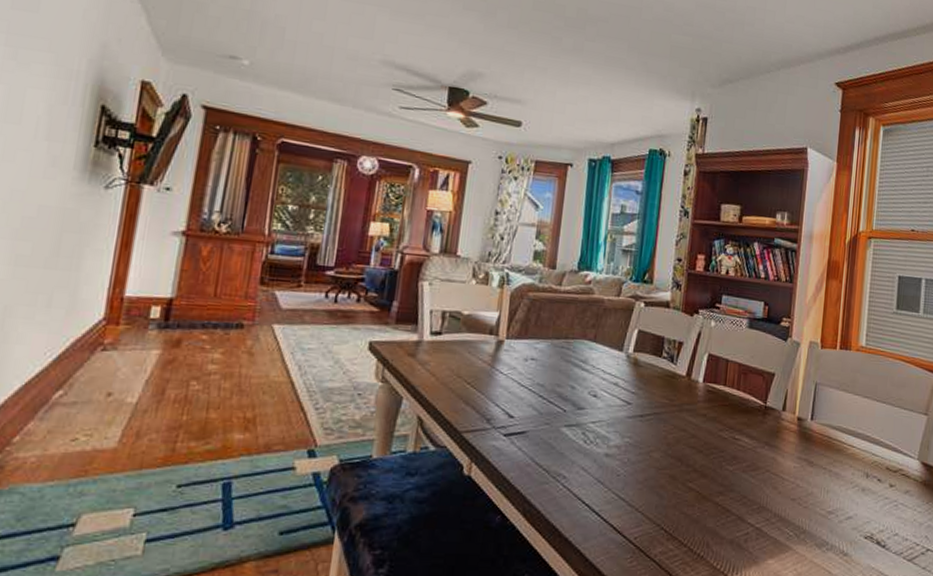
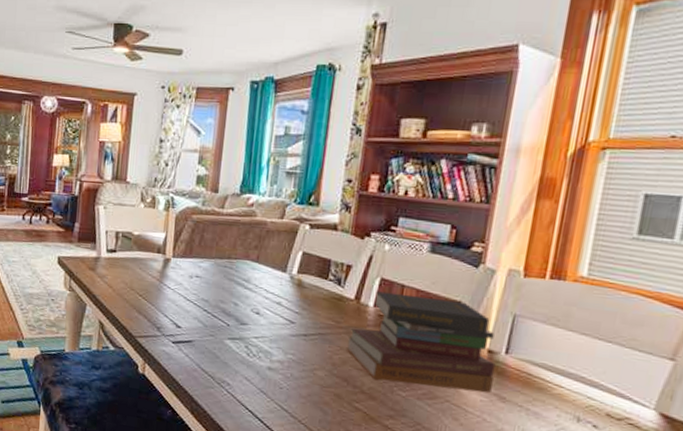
books: none [679,367,804,459] -> present [346,291,496,393]

